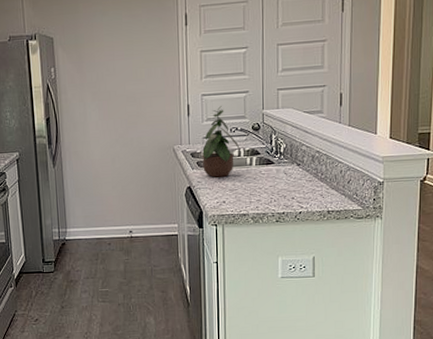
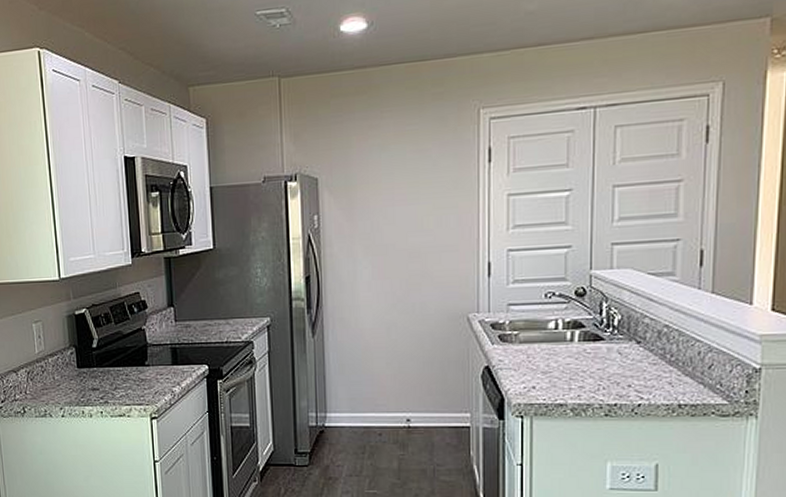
potted plant: present [201,106,240,178] -> none [505,264,558,356]

